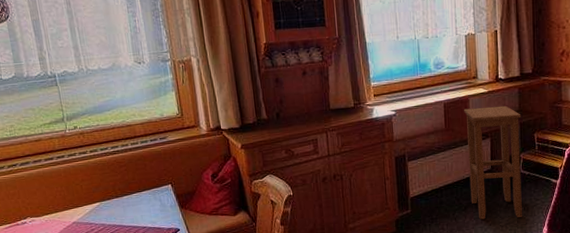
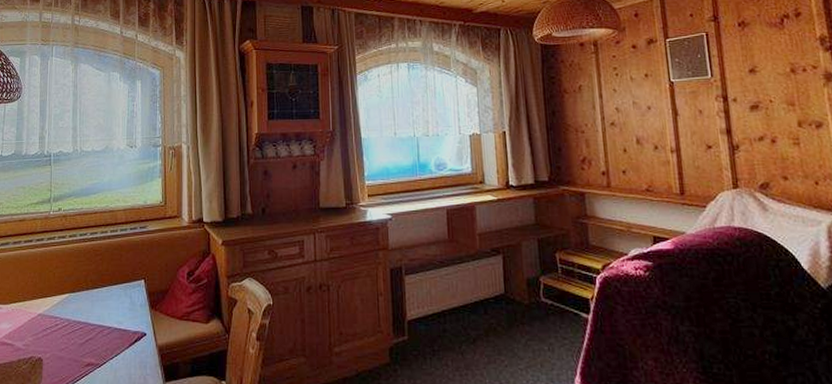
stool: present [463,105,522,220] -> none [469,217,547,360]

